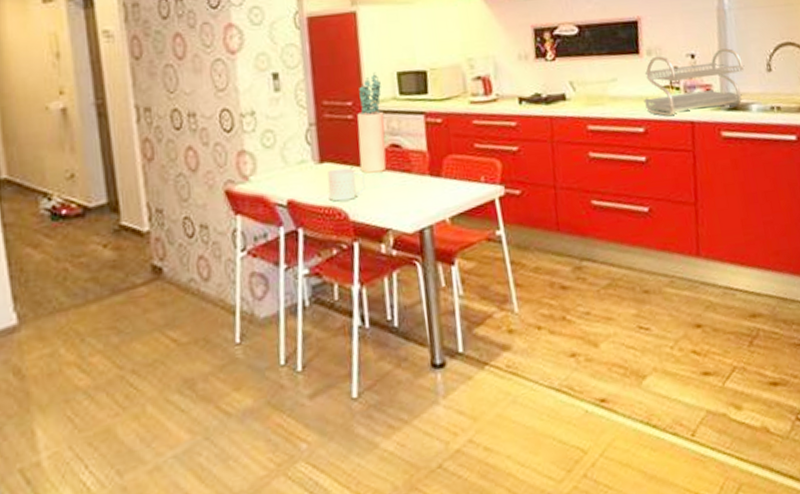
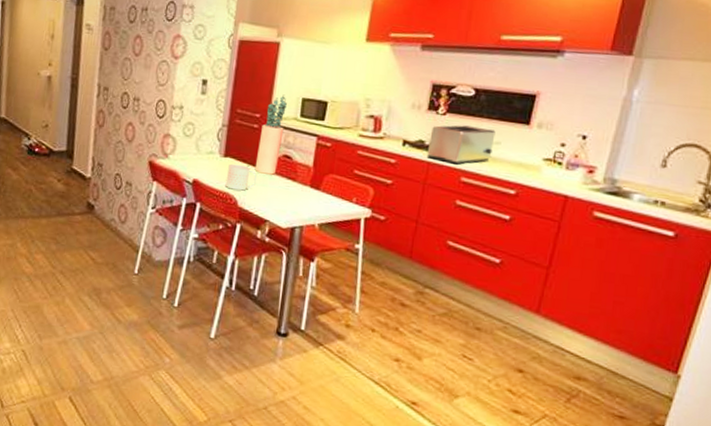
toaster: none [545,66,611,113] -> present [427,125,496,165]
dish rack: present [643,48,745,117] -> none [522,130,638,192]

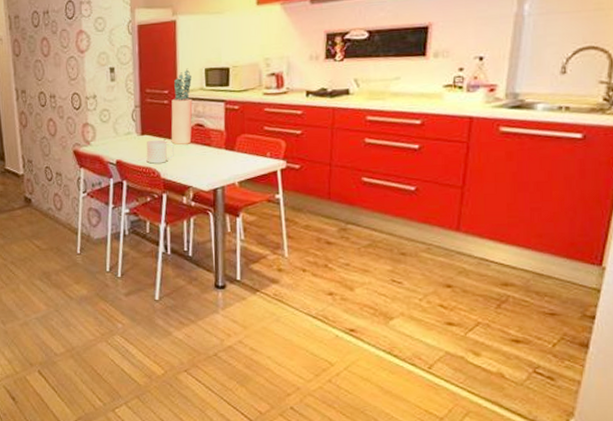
toaster: present [427,125,496,165] -> none [330,66,394,106]

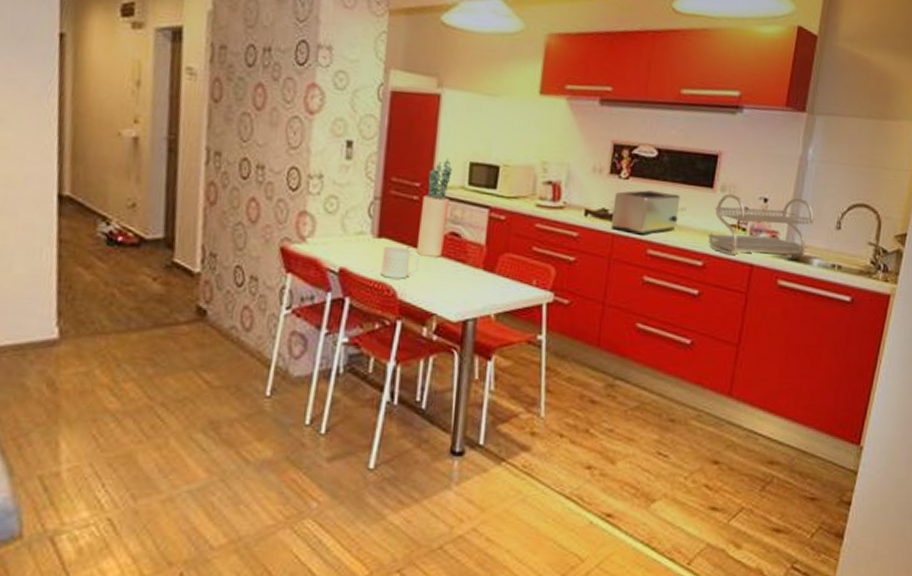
toaster: none [330,66,394,106] -> present [611,190,680,235]
dish rack: none [424,51,536,112] -> present [707,193,815,258]

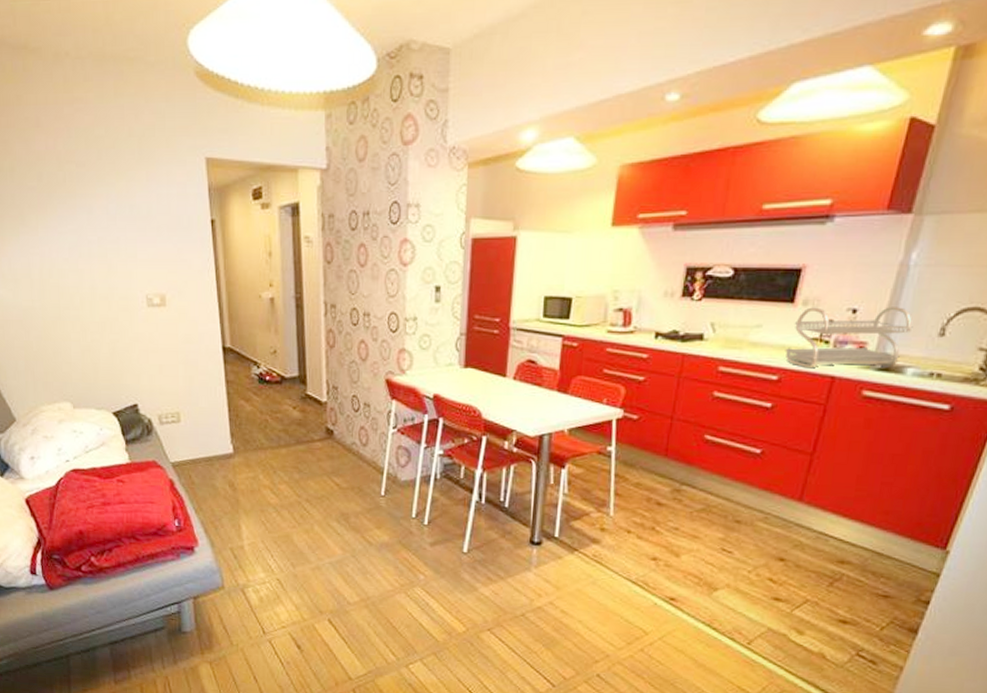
mug: present [380,245,419,279] -> none [468,374,500,402]
vase: present [416,158,452,259] -> none [497,294,528,383]
toaster: present [611,190,680,235] -> none [681,310,756,353]

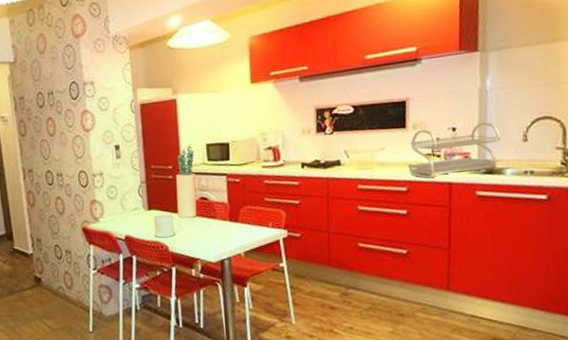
mug: none [468,374,500,402] -> present [153,214,181,238]
vase: none [497,294,528,383] -> present [176,144,197,219]

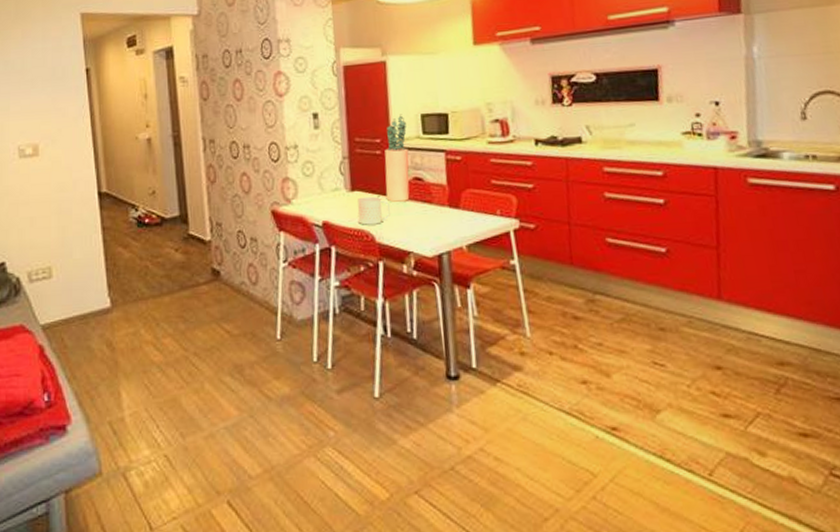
dish rack: present [407,122,502,179] -> none [662,96,775,162]

